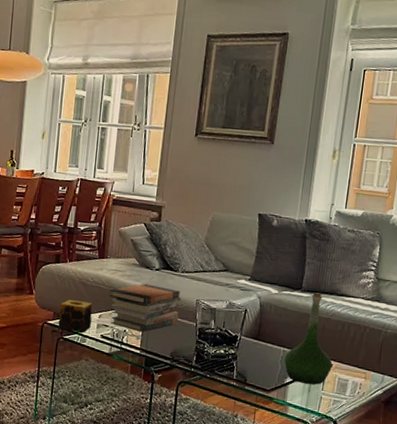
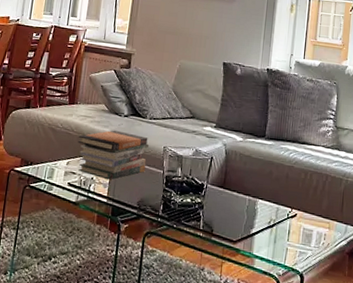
candle: present [58,300,93,334] -> none [25,146,61,181]
vase: present [283,292,333,385] -> none [249,140,297,235]

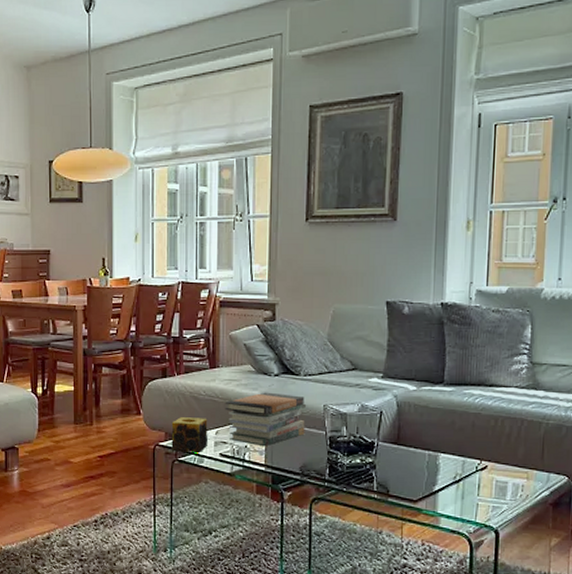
candle: none [25,146,61,181] -> present [171,417,209,454]

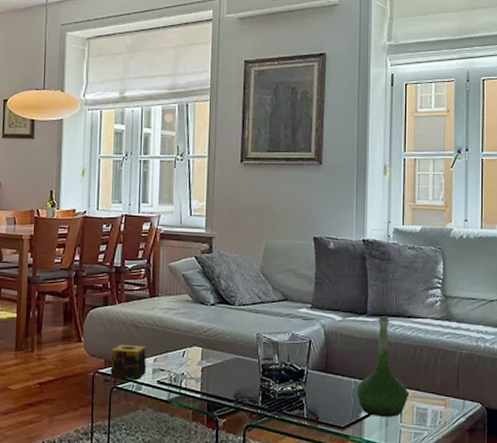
book stack: present [225,392,306,447] -> none [163,321,240,374]
vase: none [430,385,487,490] -> present [356,316,408,417]

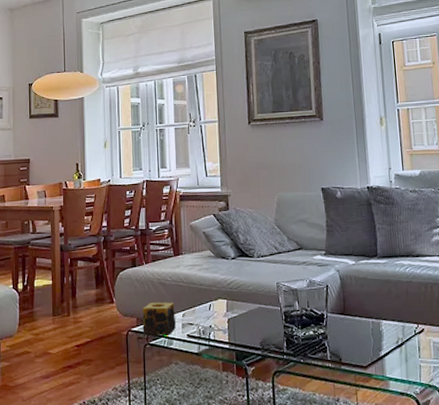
vase: present [356,316,408,417] -> none [374,257,424,354]

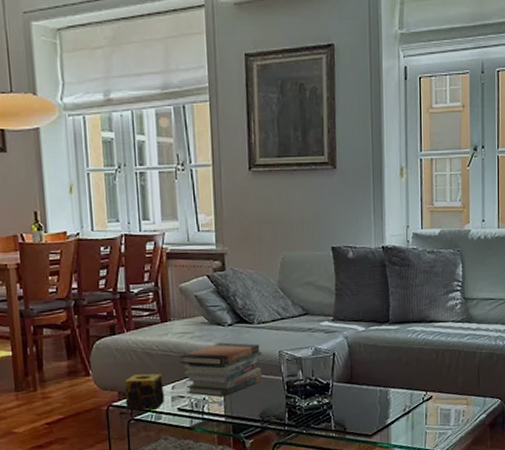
book stack: none [189,274,262,325] -> present [179,342,263,397]

